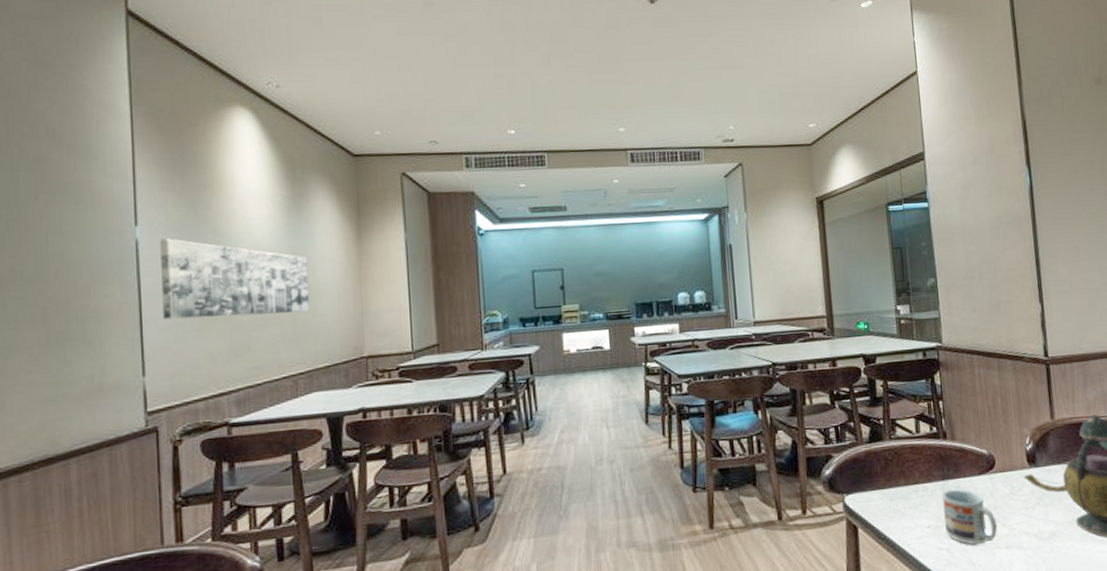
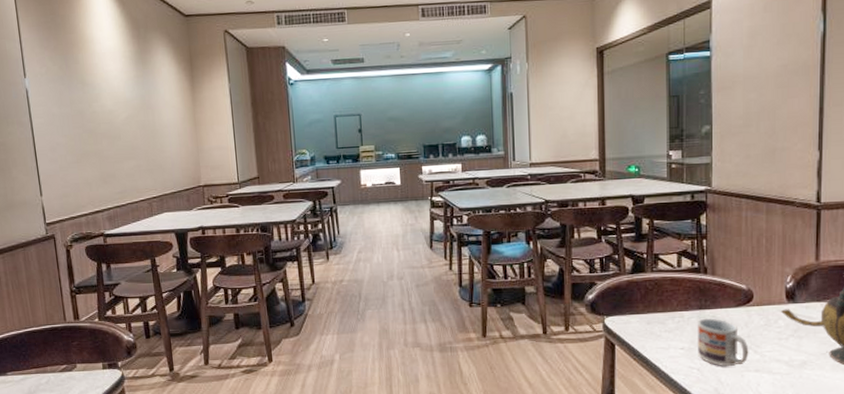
wall art: present [160,238,310,320] -> none [43,88,158,153]

